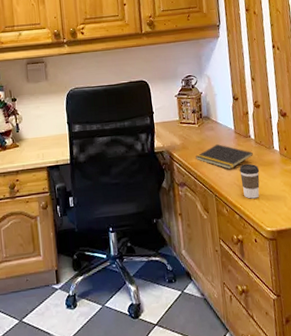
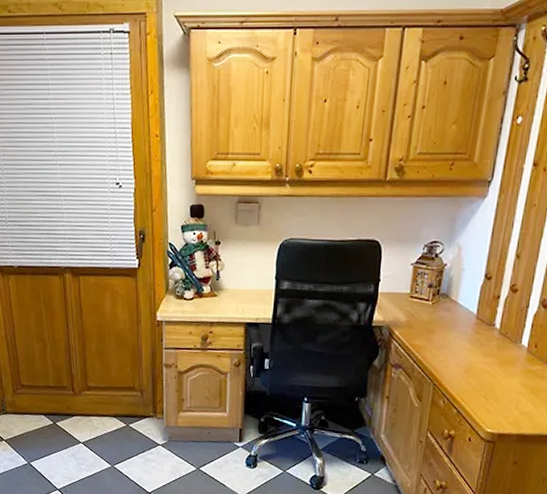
notepad: present [195,144,253,169] -> none [420,328,493,358]
coffee cup: present [239,163,260,199] -> none [468,355,496,396]

